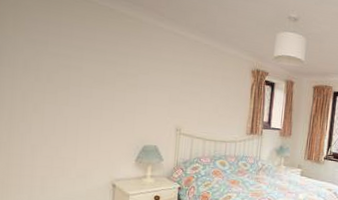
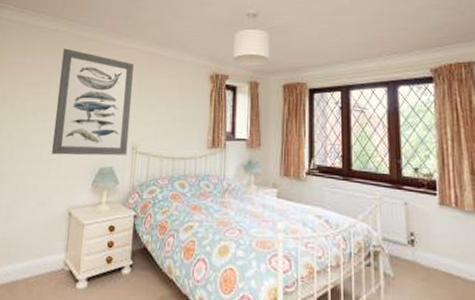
wall art: none [90,21,177,136] -> present [52,48,134,156]

